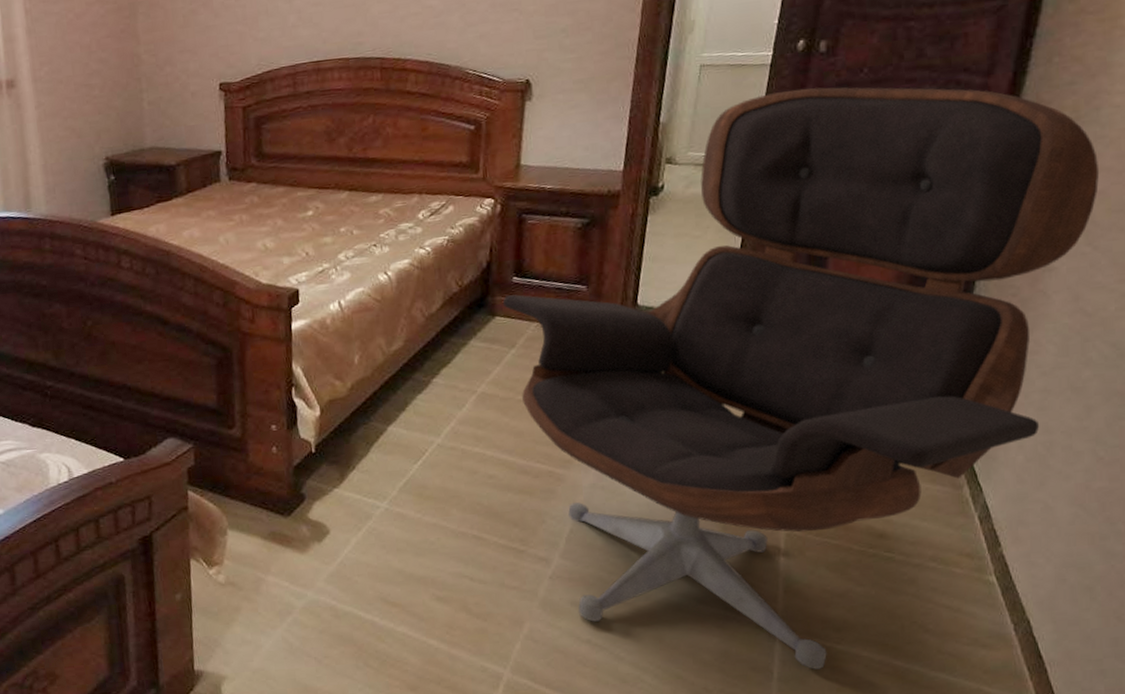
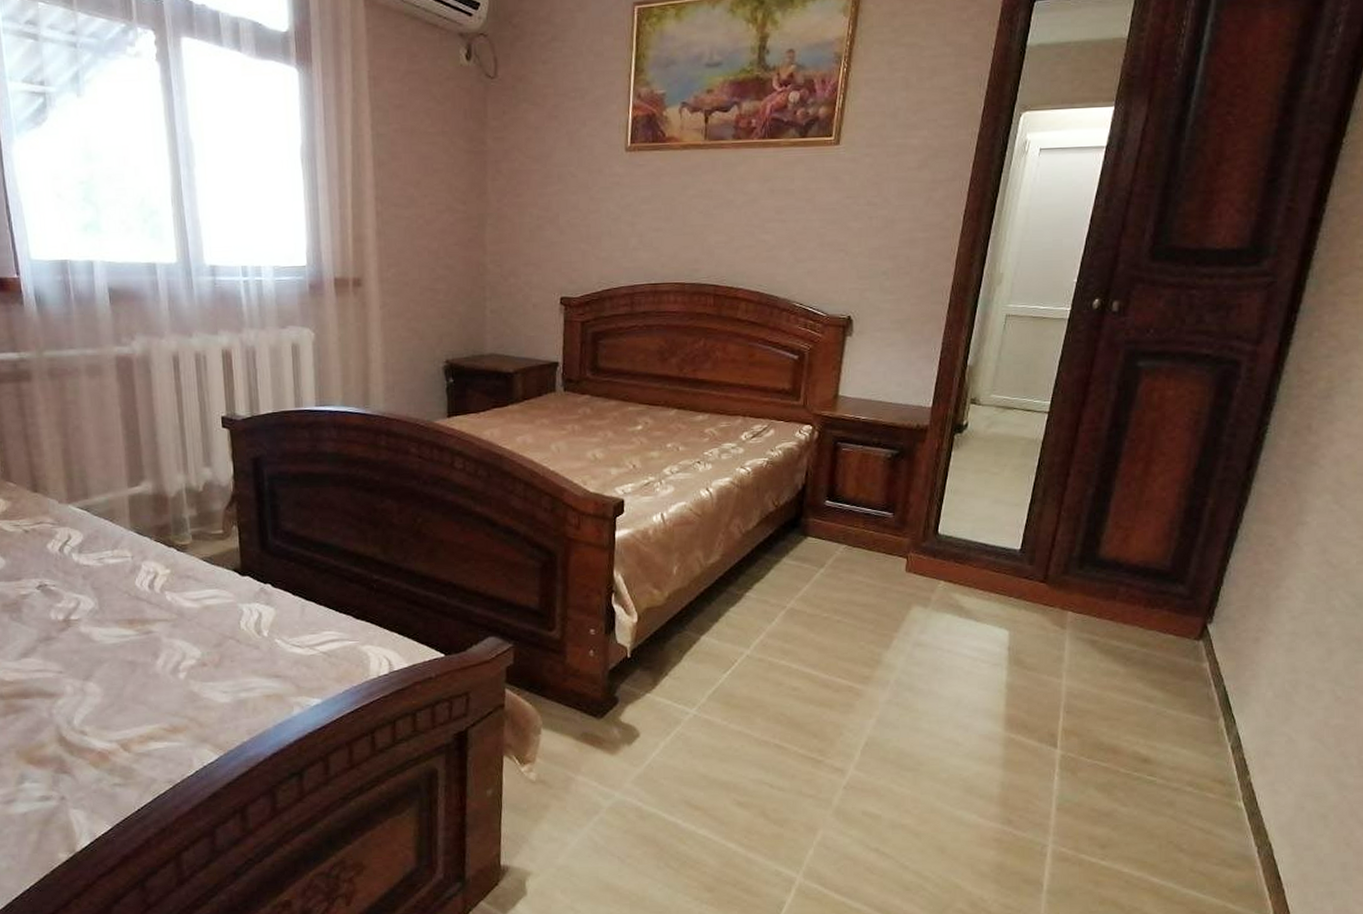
office chair: present [502,87,1100,670] -> none [814,343,1349,884]

